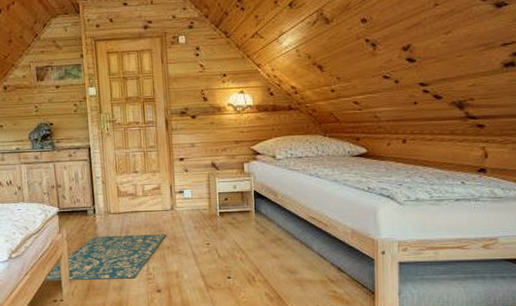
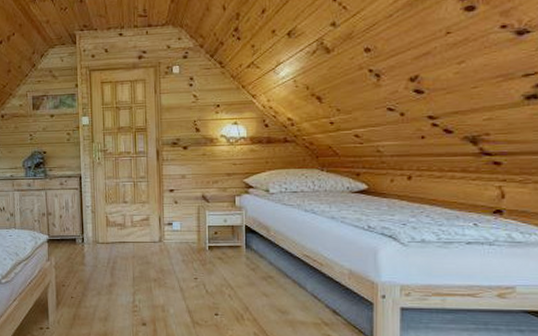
rug: present [43,234,167,282] -> none [30,265,154,310]

